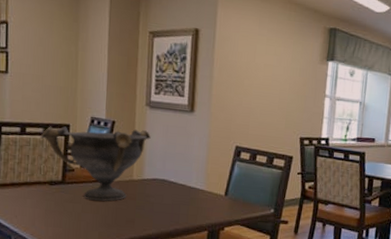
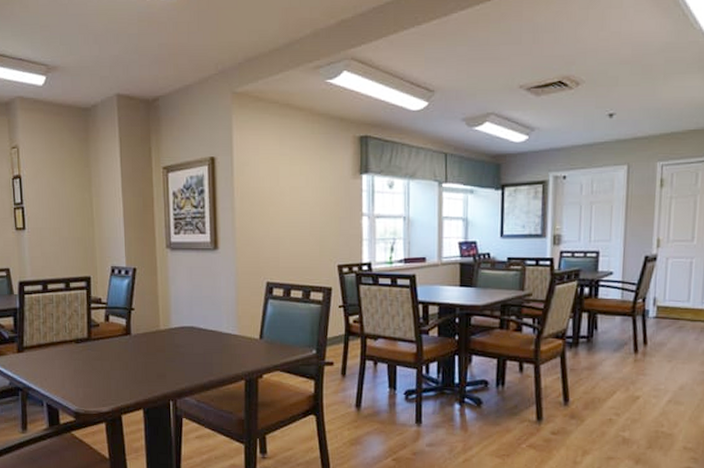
decorative bowl: present [40,126,151,201] -> none [62,275,174,356]

